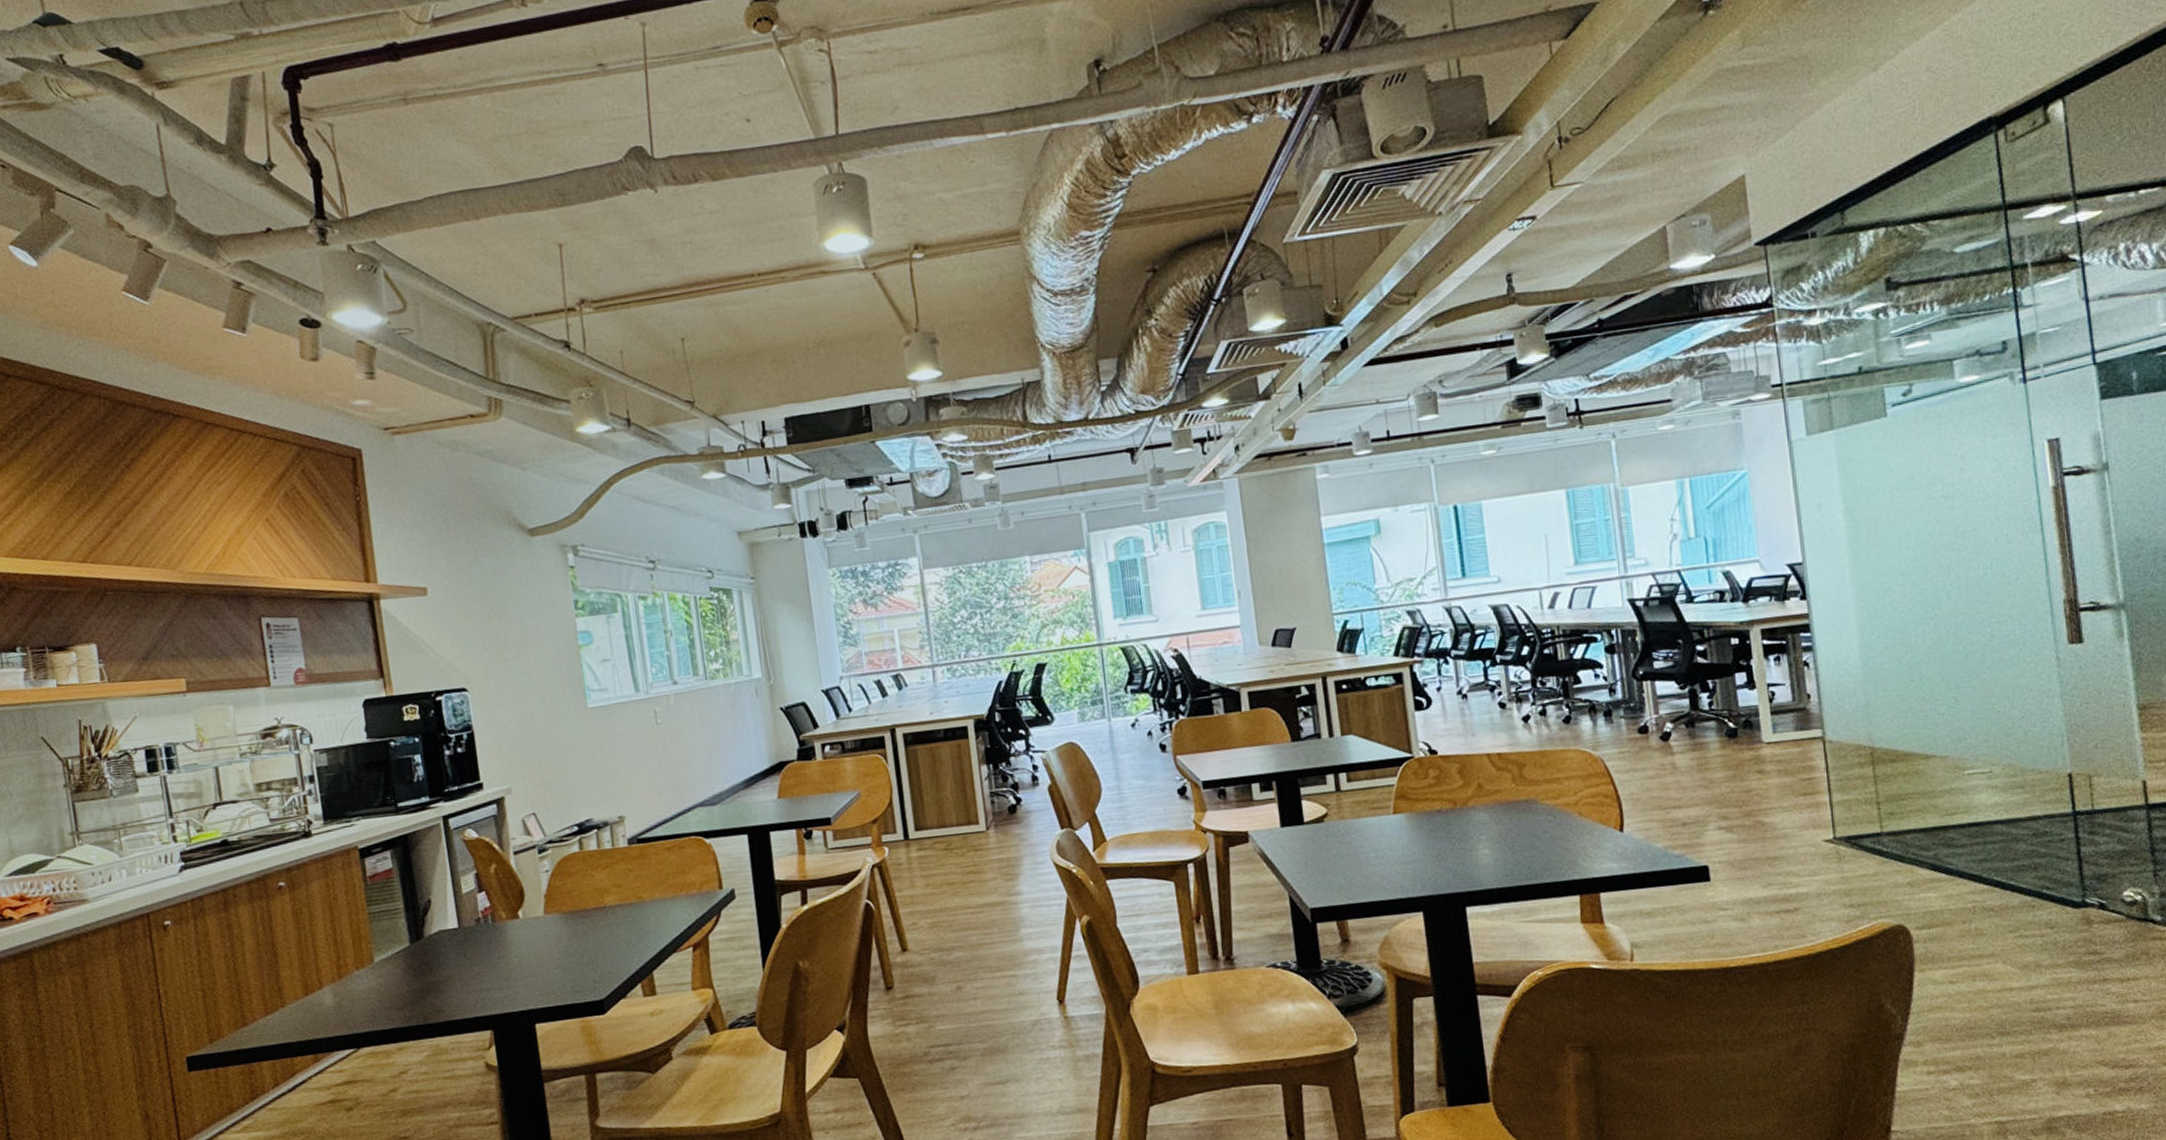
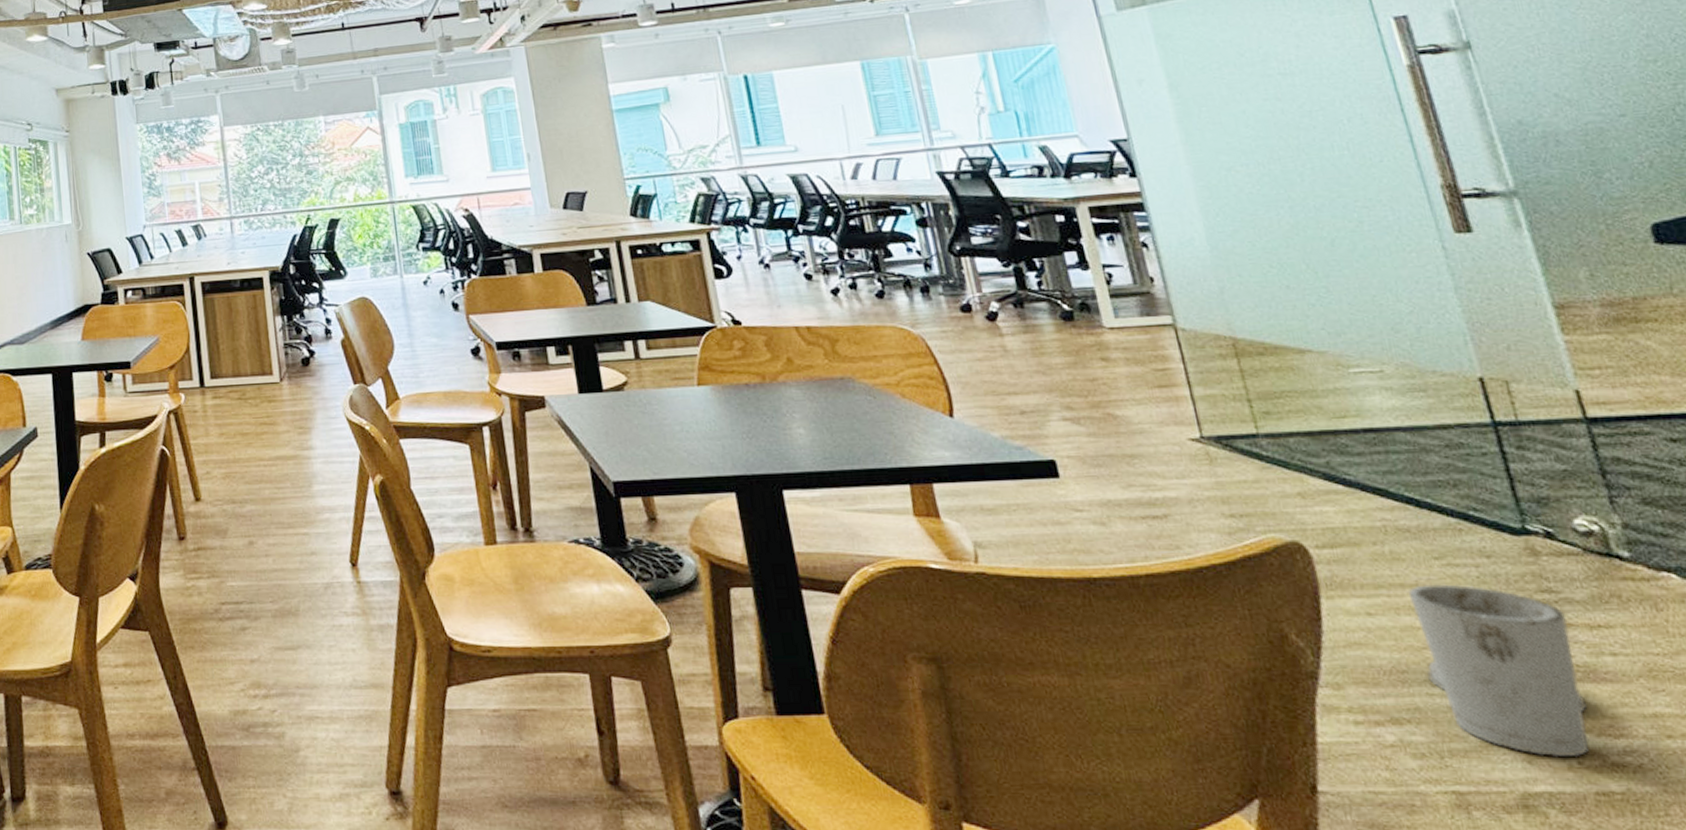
trash can: none [1985,952,2109,1088] -> present [1408,584,1590,758]

